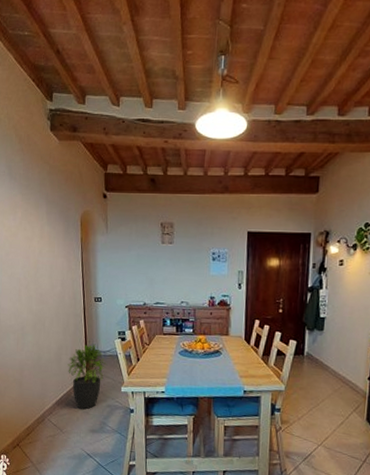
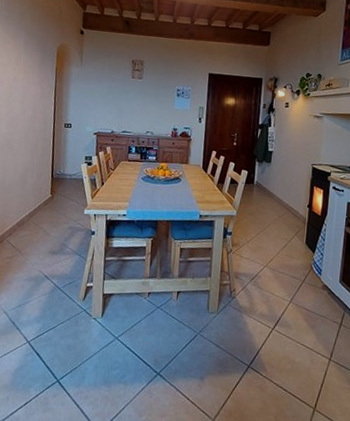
potted plant: present [67,344,107,410] -> none [32,167,72,231]

